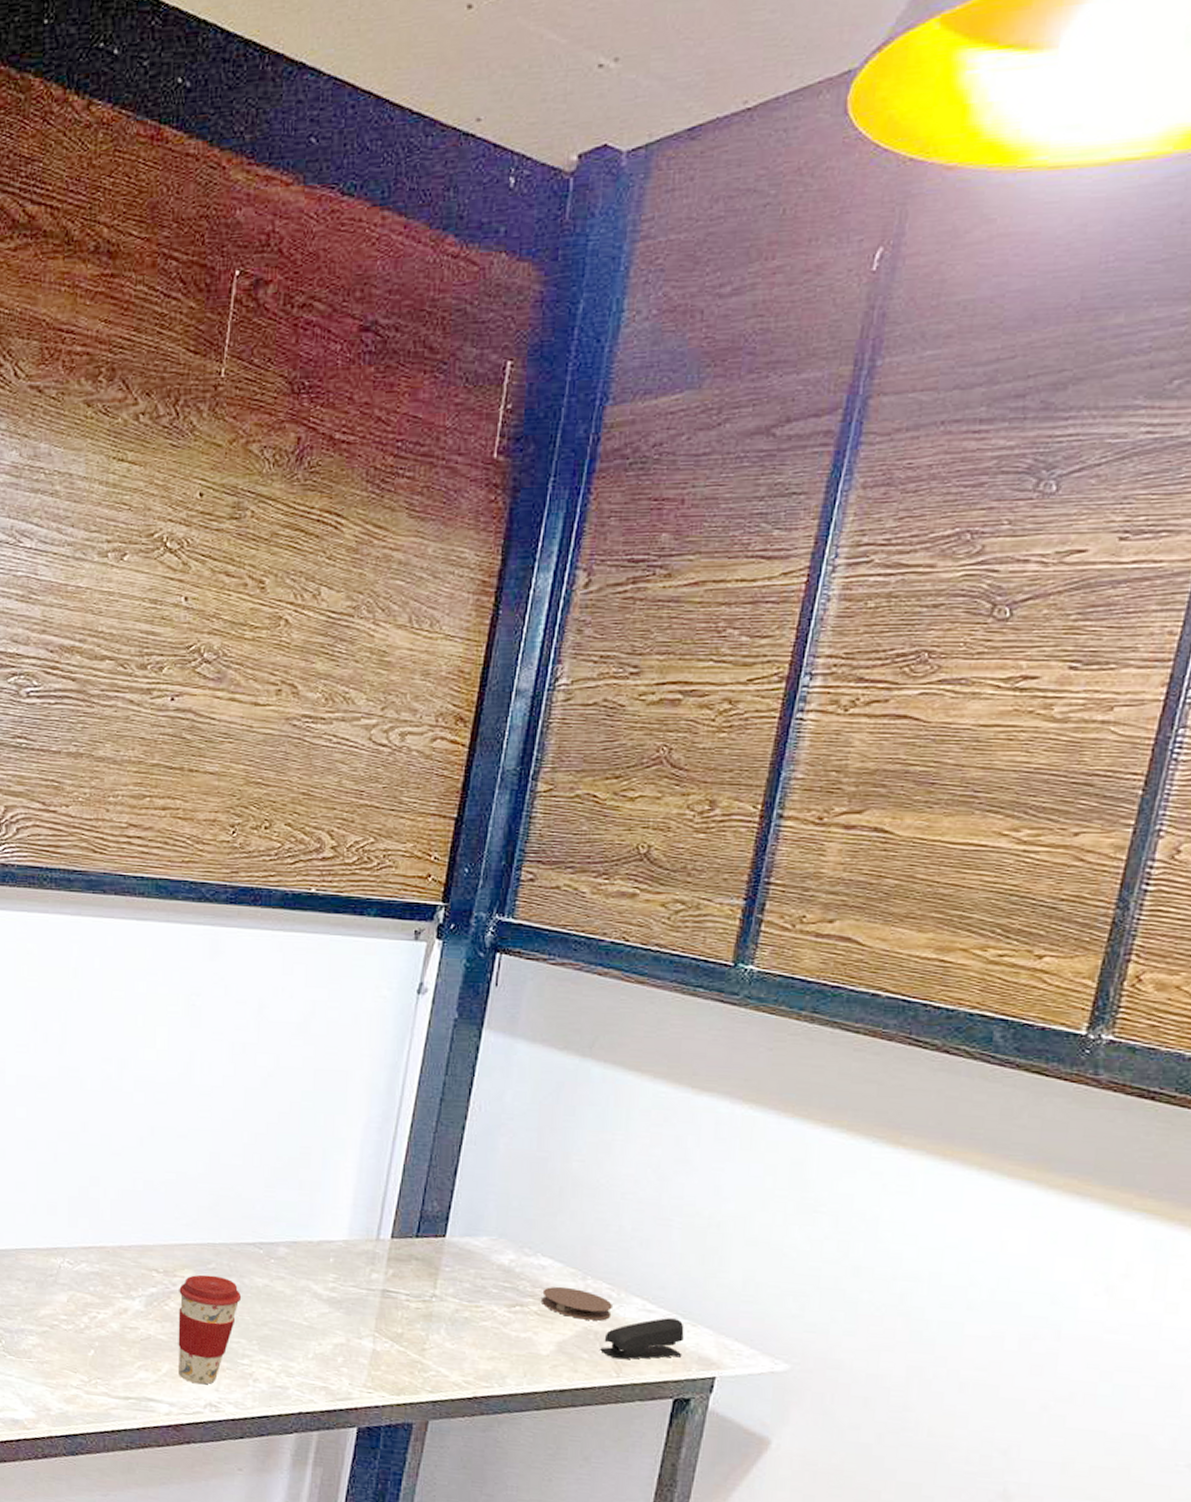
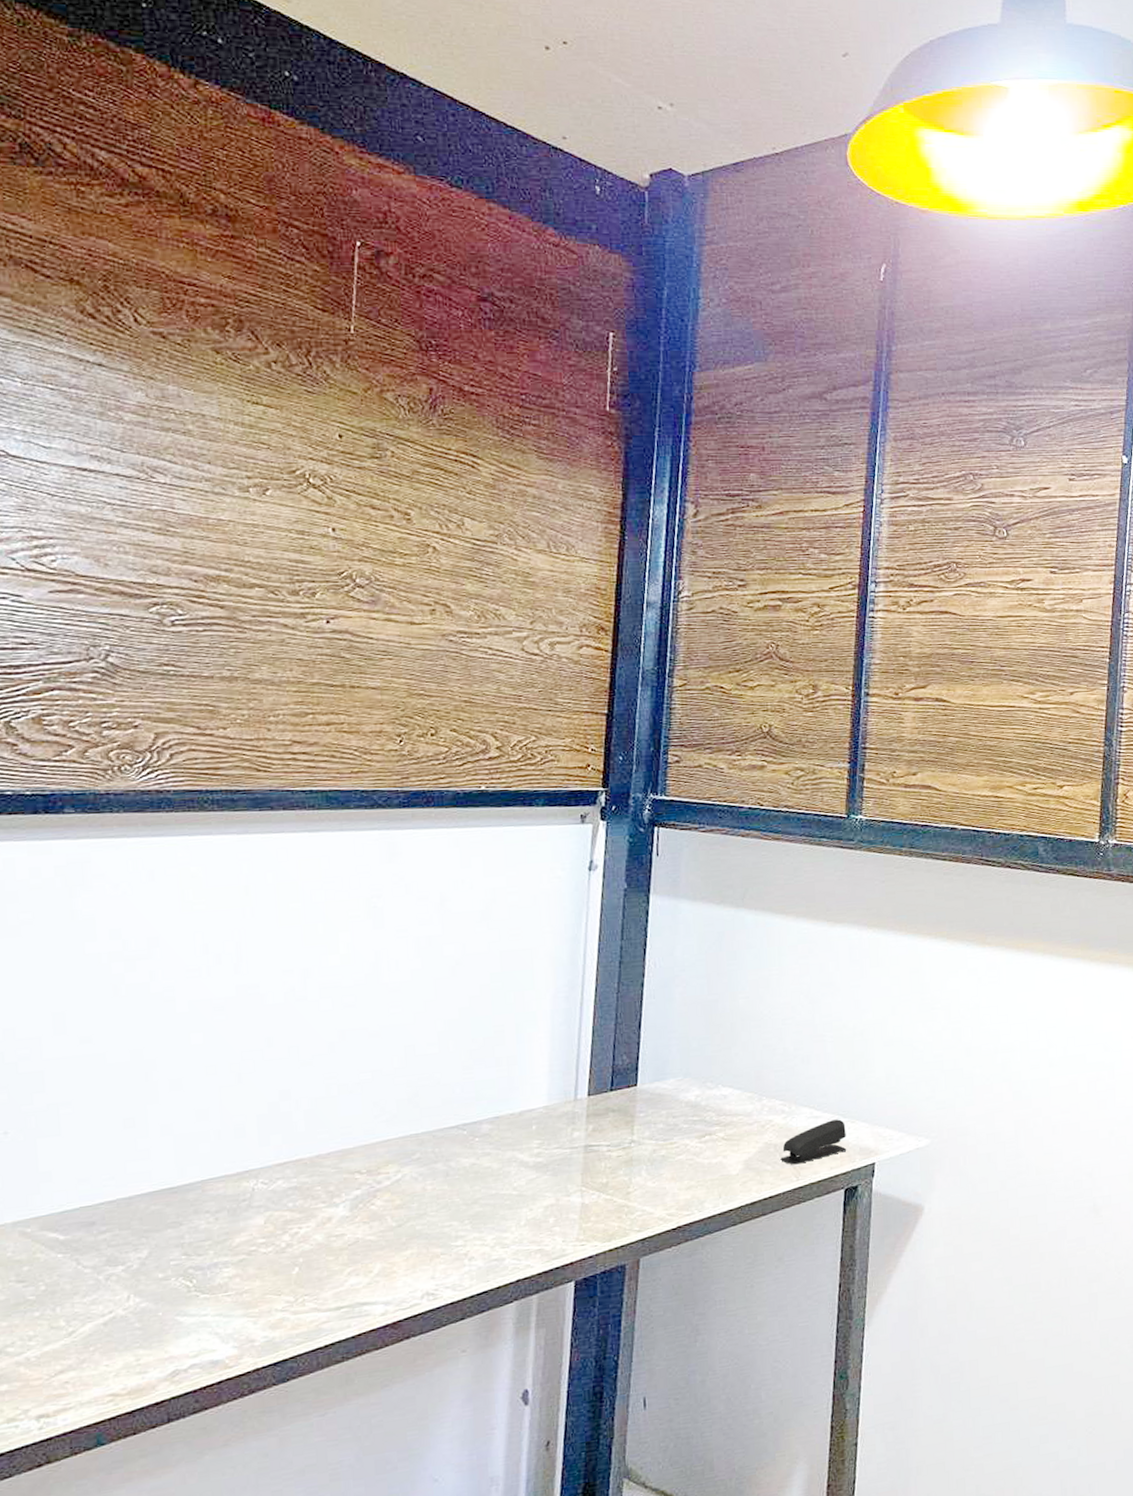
coffee cup: present [178,1274,242,1385] -> none [384,1164,450,1277]
coaster: present [540,1286,612,1321] -> none [726,1110,786,1137]

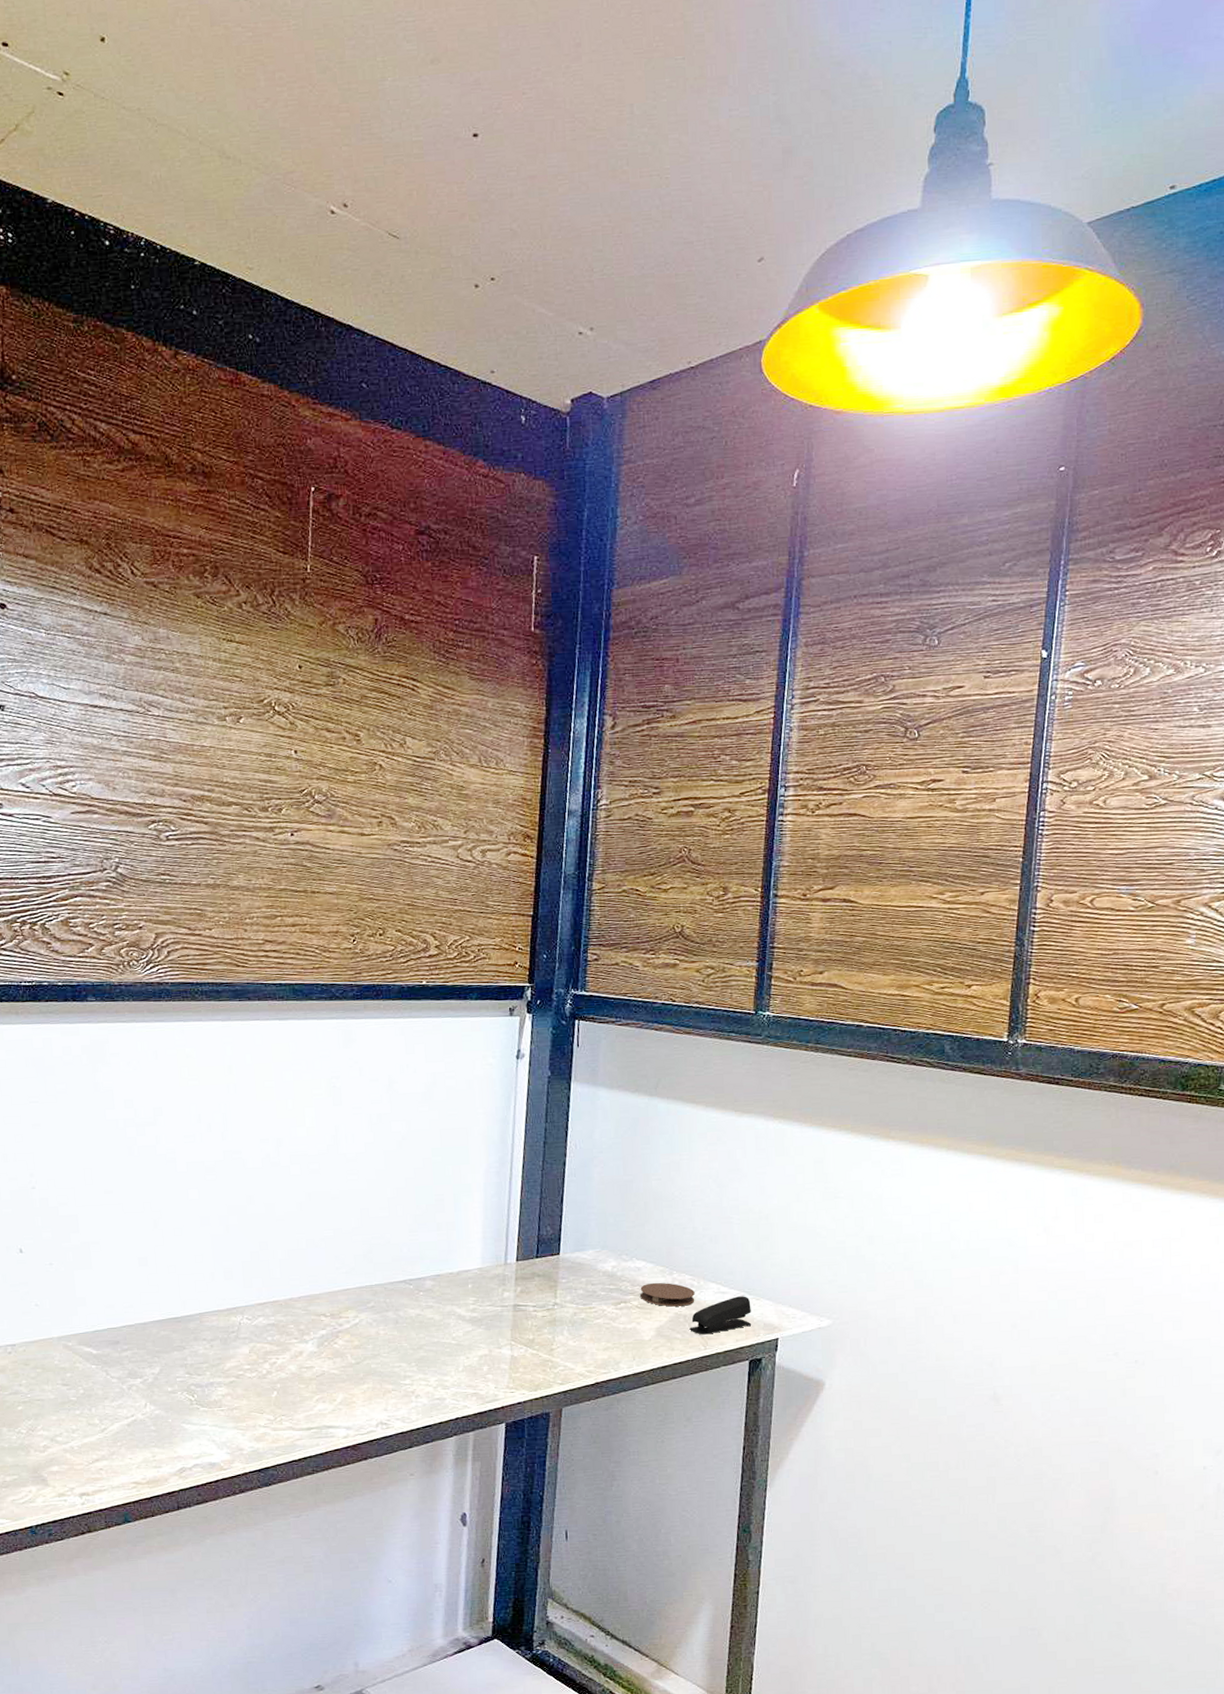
coaster: none [726,1110,786,1137] -> present [639,1282,695,1307]

